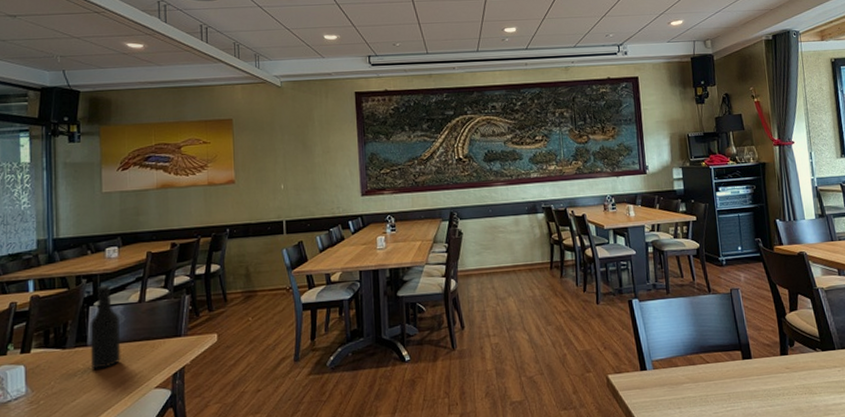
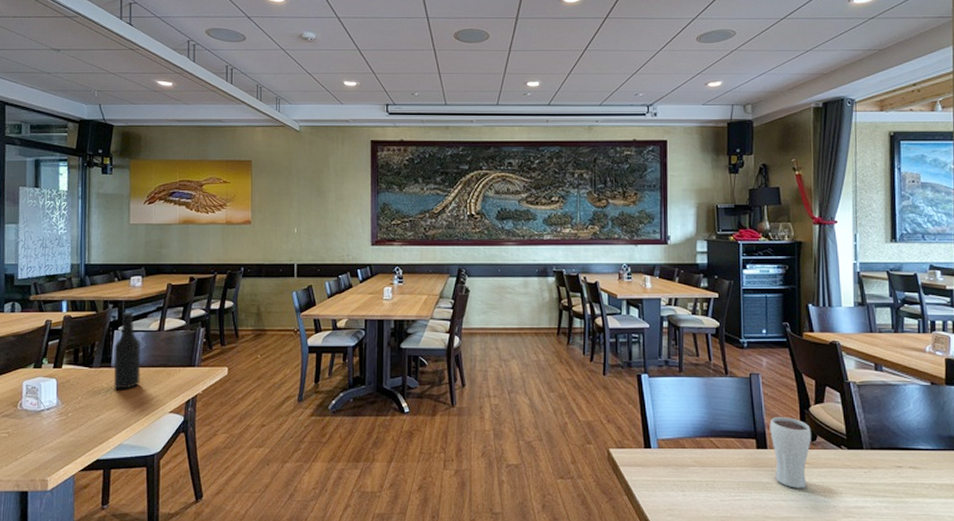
drinking glass: none [752,326,790,394] -> present [769,416,811,488]

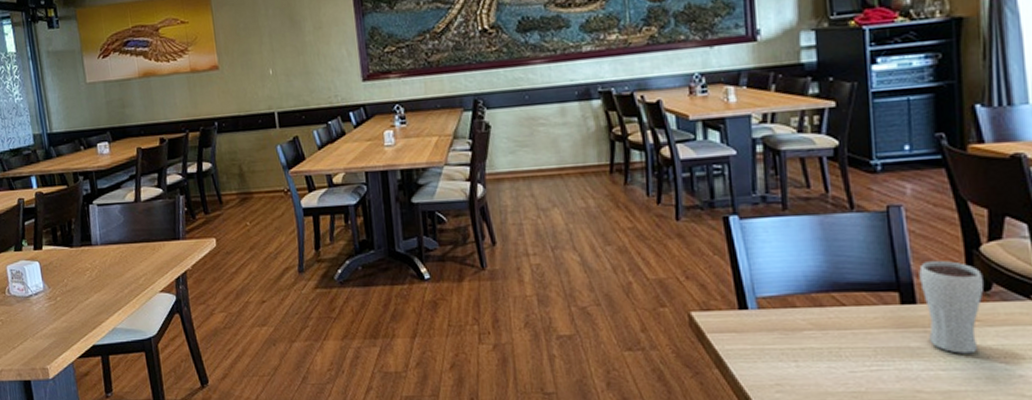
bottle: present [113,311,141,389] -> none [91,182,125,269]

